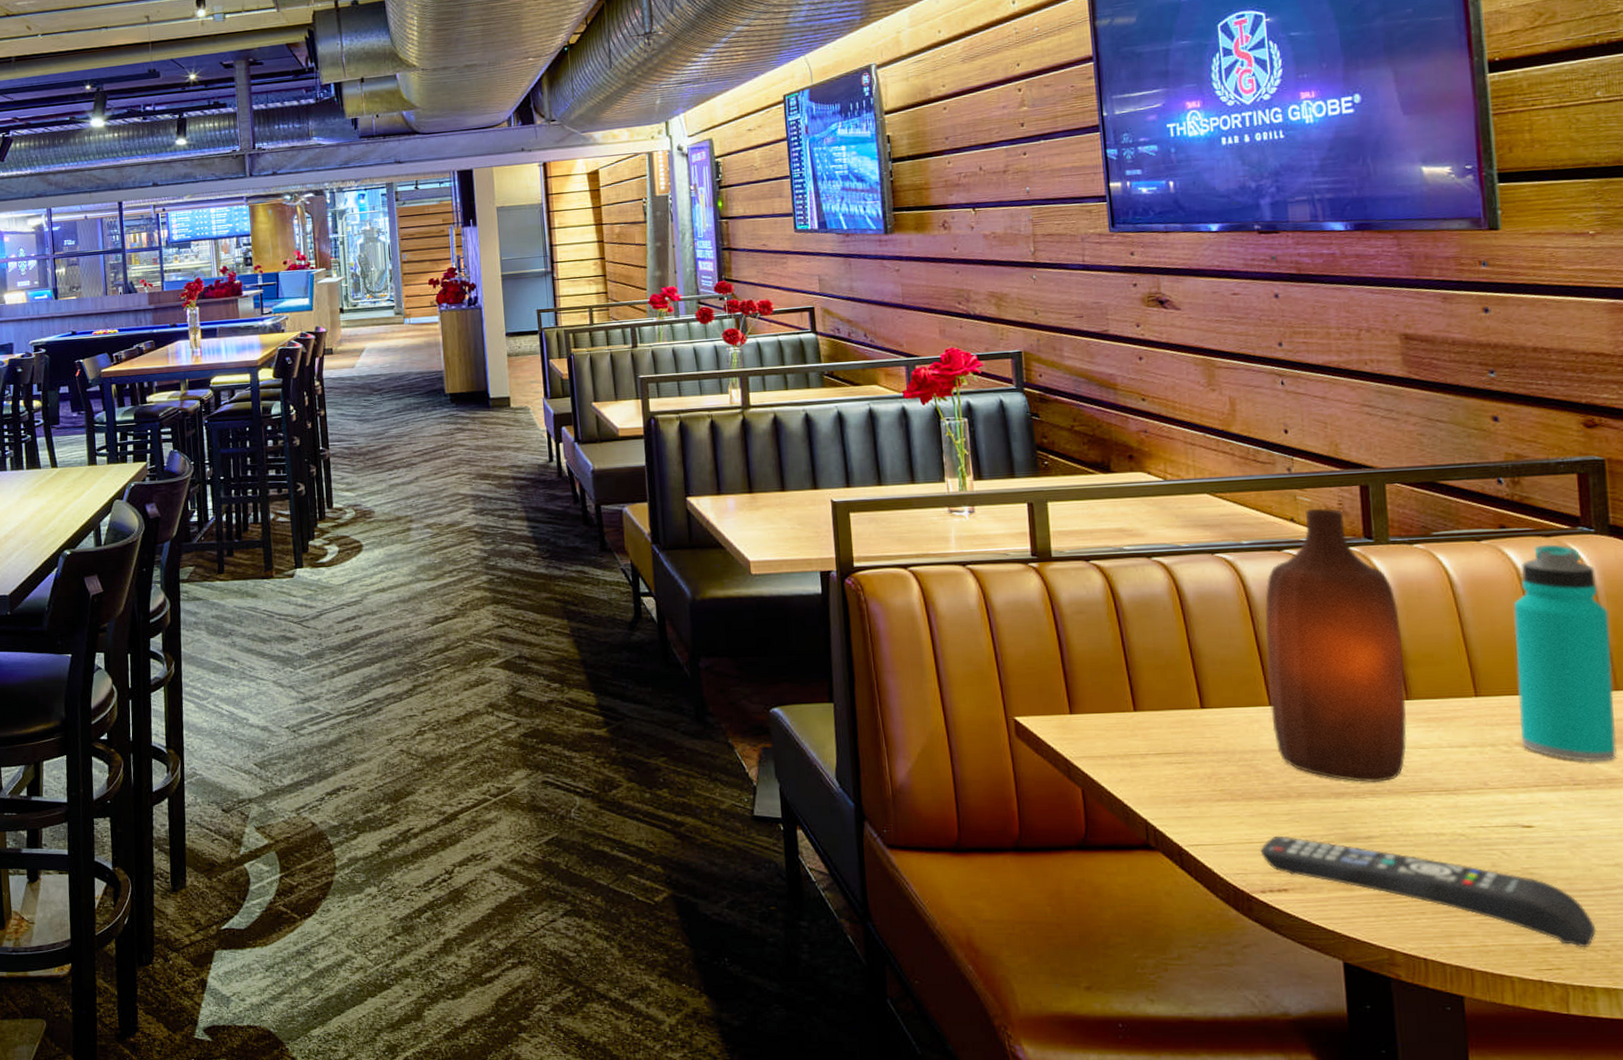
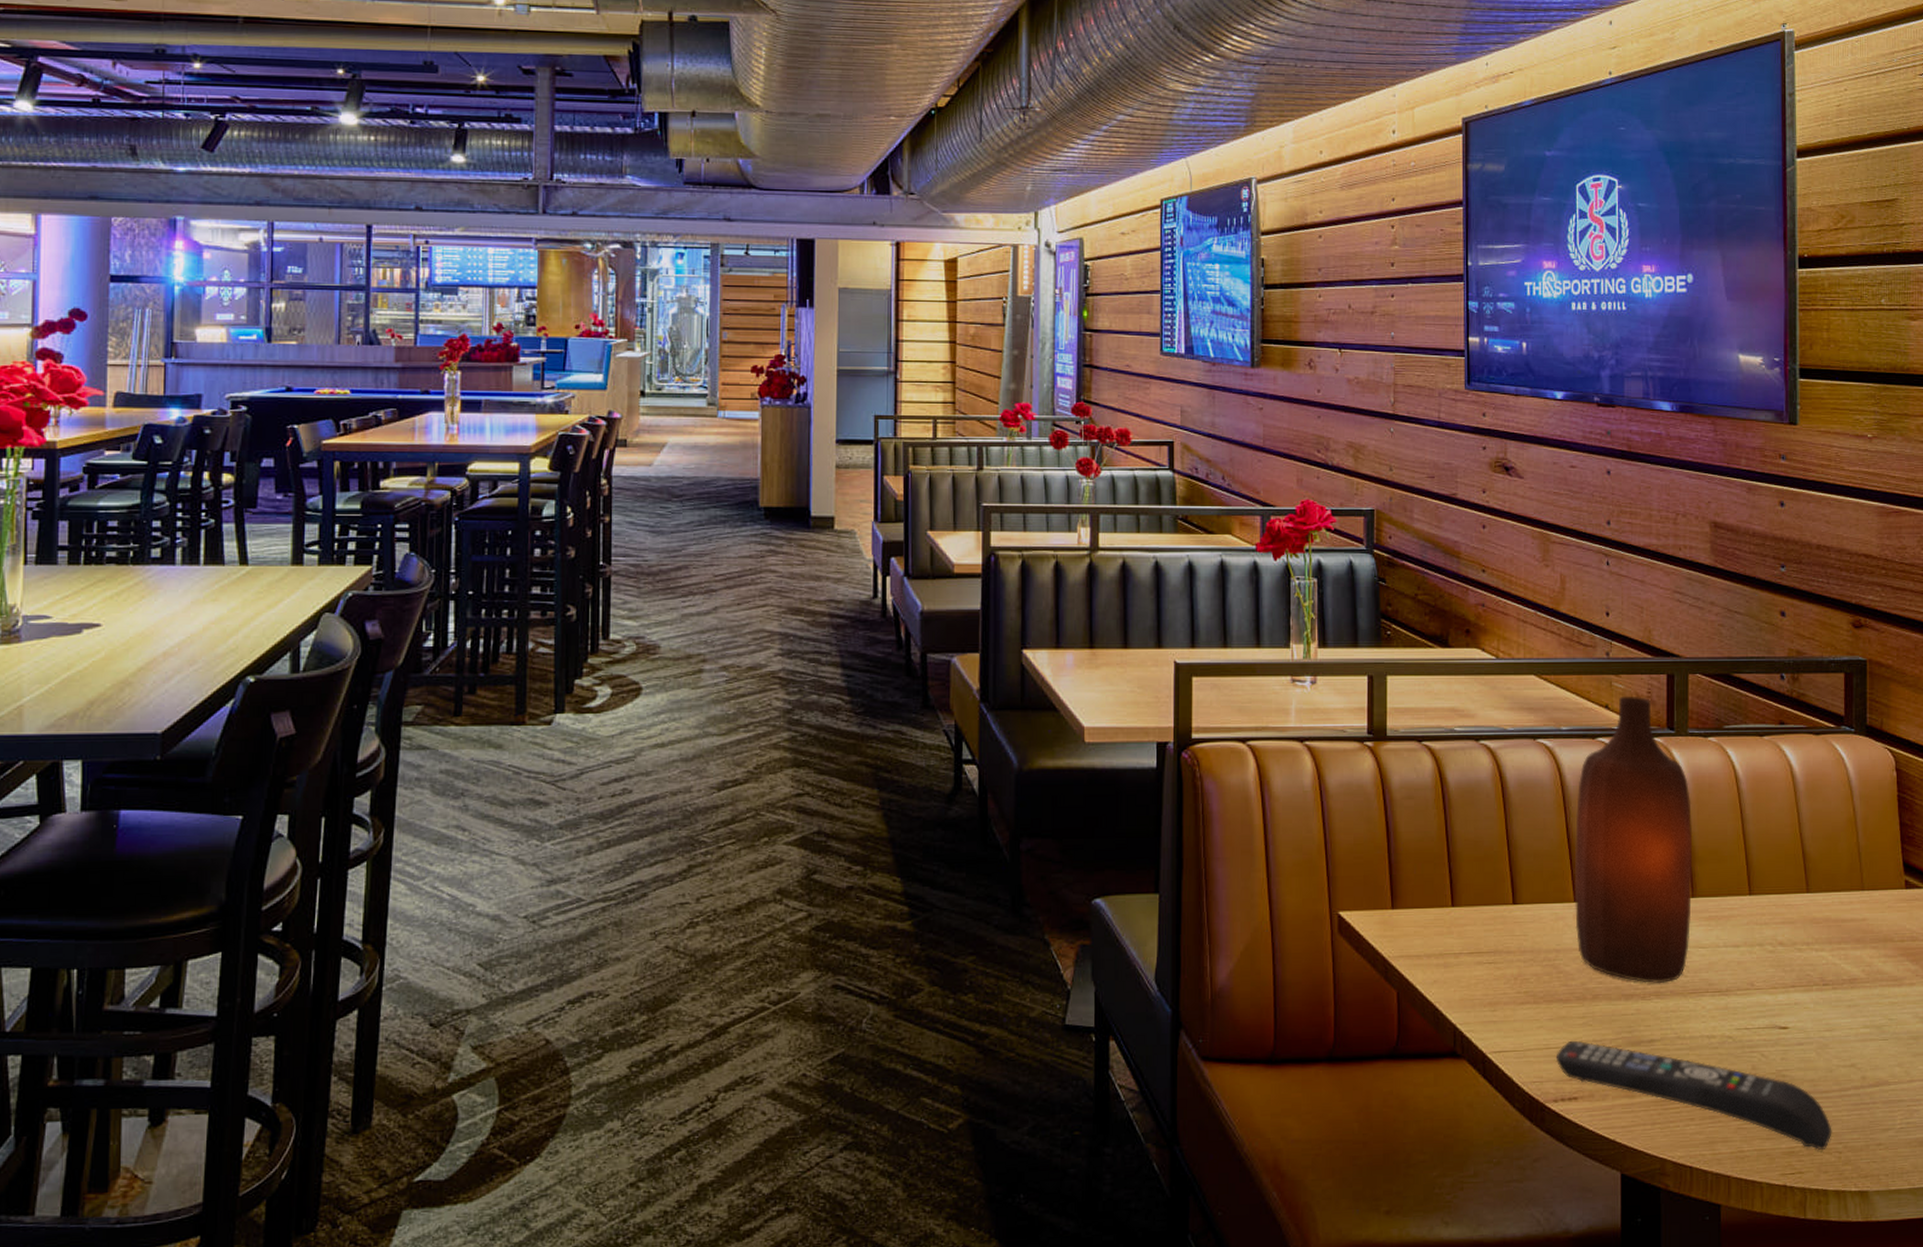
water bottle: present [1513,544,1617,762] -> none [1783,742,1861,962]

